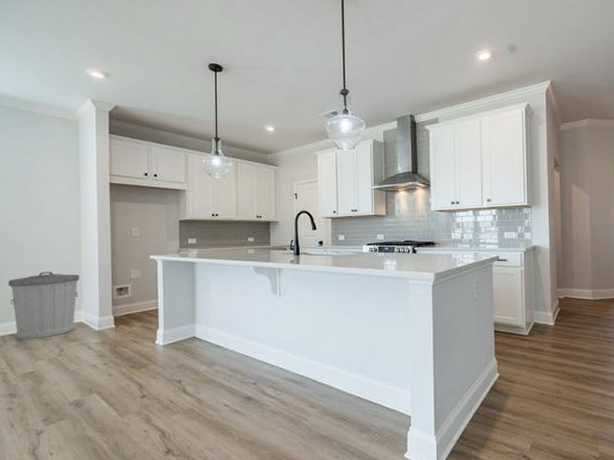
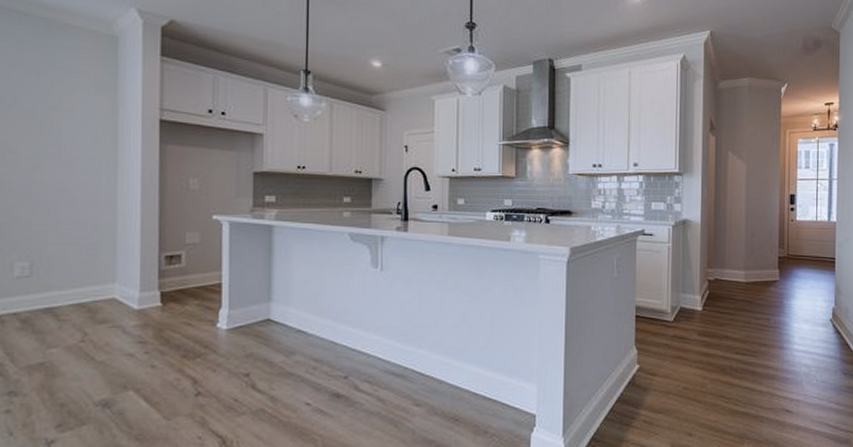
trash can: present [8,272,80,340] -> none [10,231,114,321]

